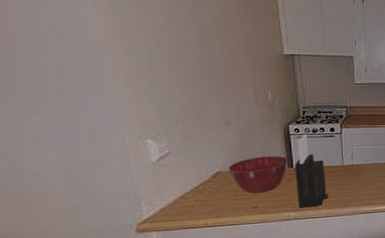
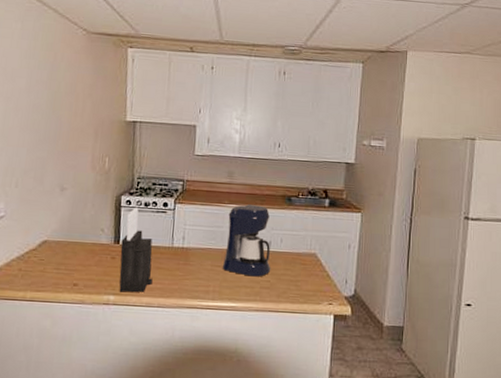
mixing bowl: present [228,156,288,193] -> none [55,228,116,269]

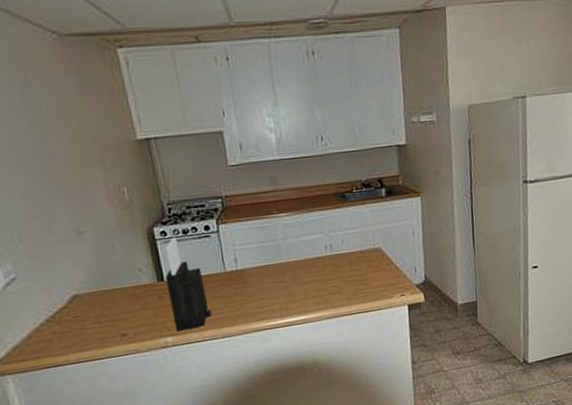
coffee maker: present [222,204,271,277] -> none [280,209,337,286]

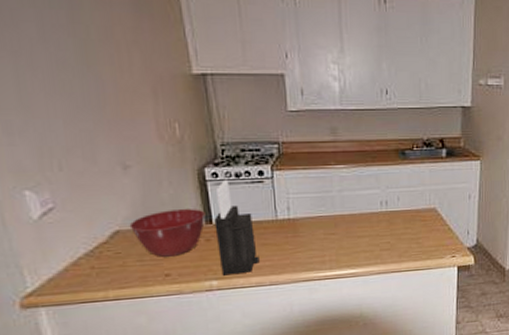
mixing bowl: none [86,267,157,318] -> present [129,209,206,257]

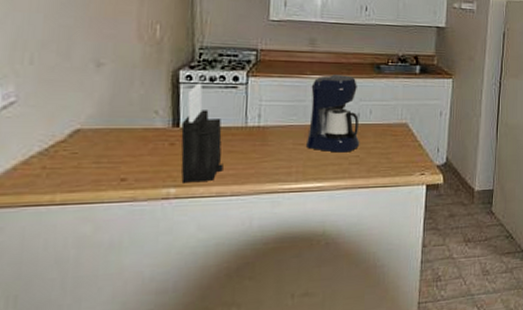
mixing bowl: present [129,209,206,257] -> none [92,111,174,160]
coffee maker: none [336,163,390,240] -> present [305,75,360,153]

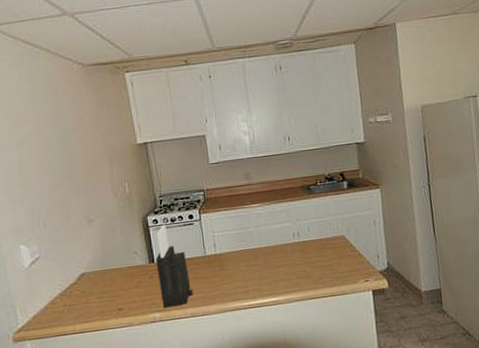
coffee maker: present [305,75,360,153] -> none [253,200,304,270]

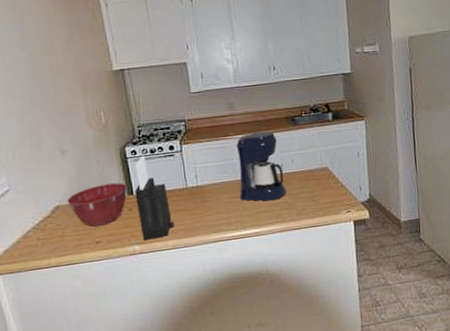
mixing bowl: none [92,251,149,294] -> present [67,183,128,227]
coffee maker: none [253,200,304,270] -> present [236,131,287,201]

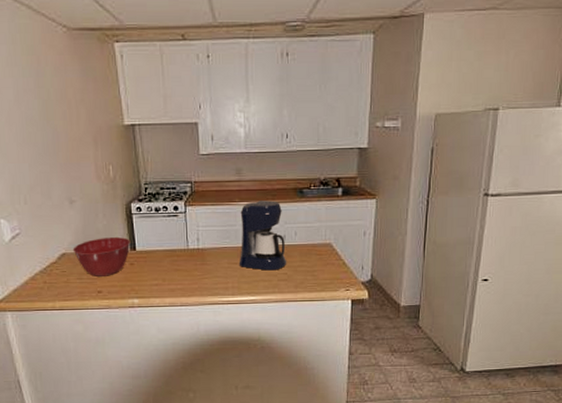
knife block: present [134,155,174,241] -> none [137,213,173,295]

